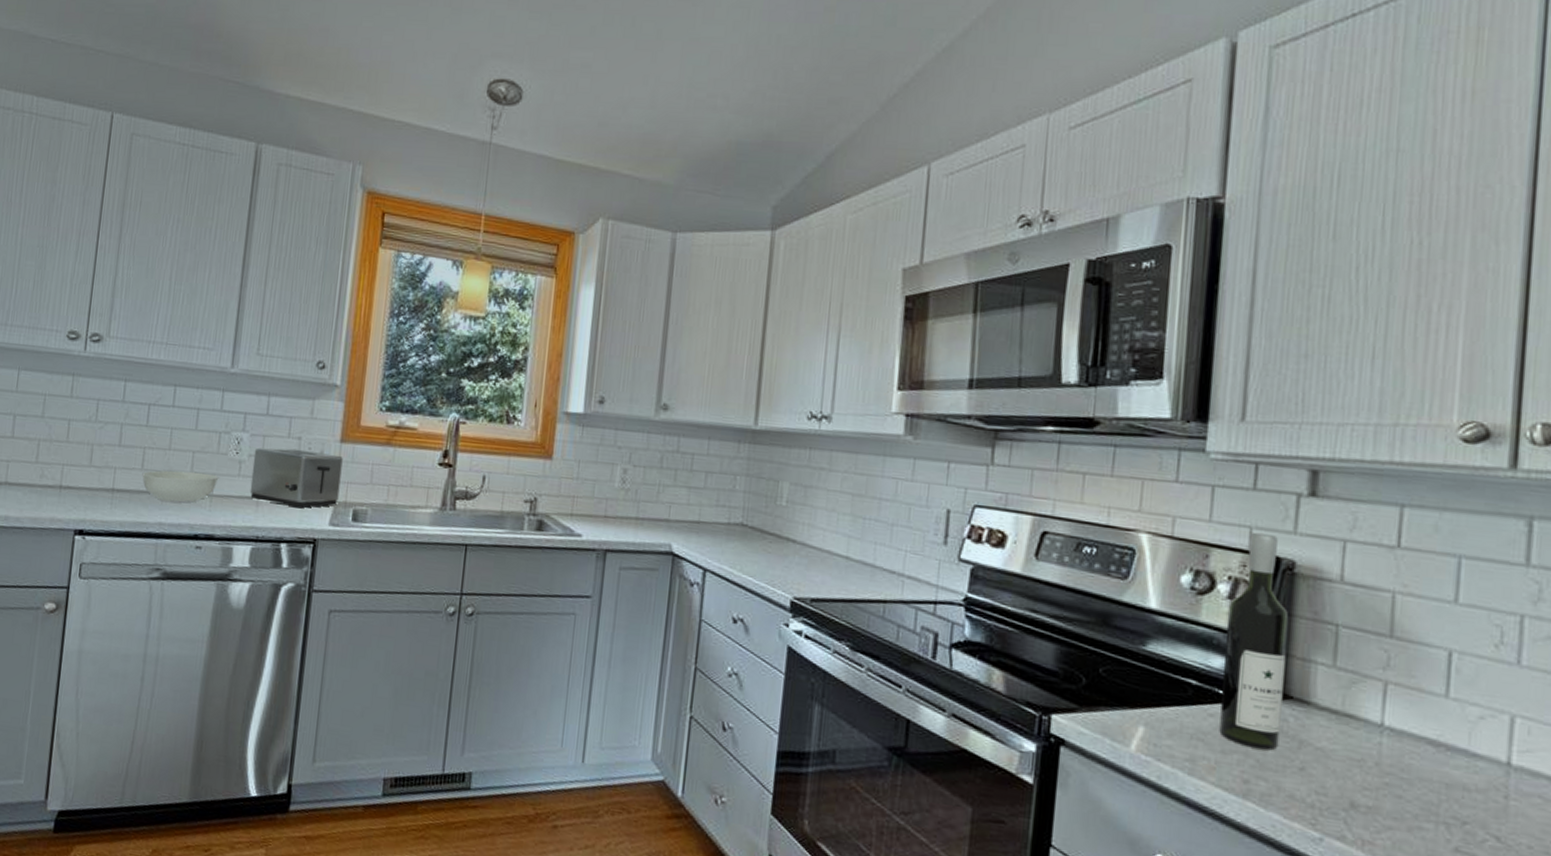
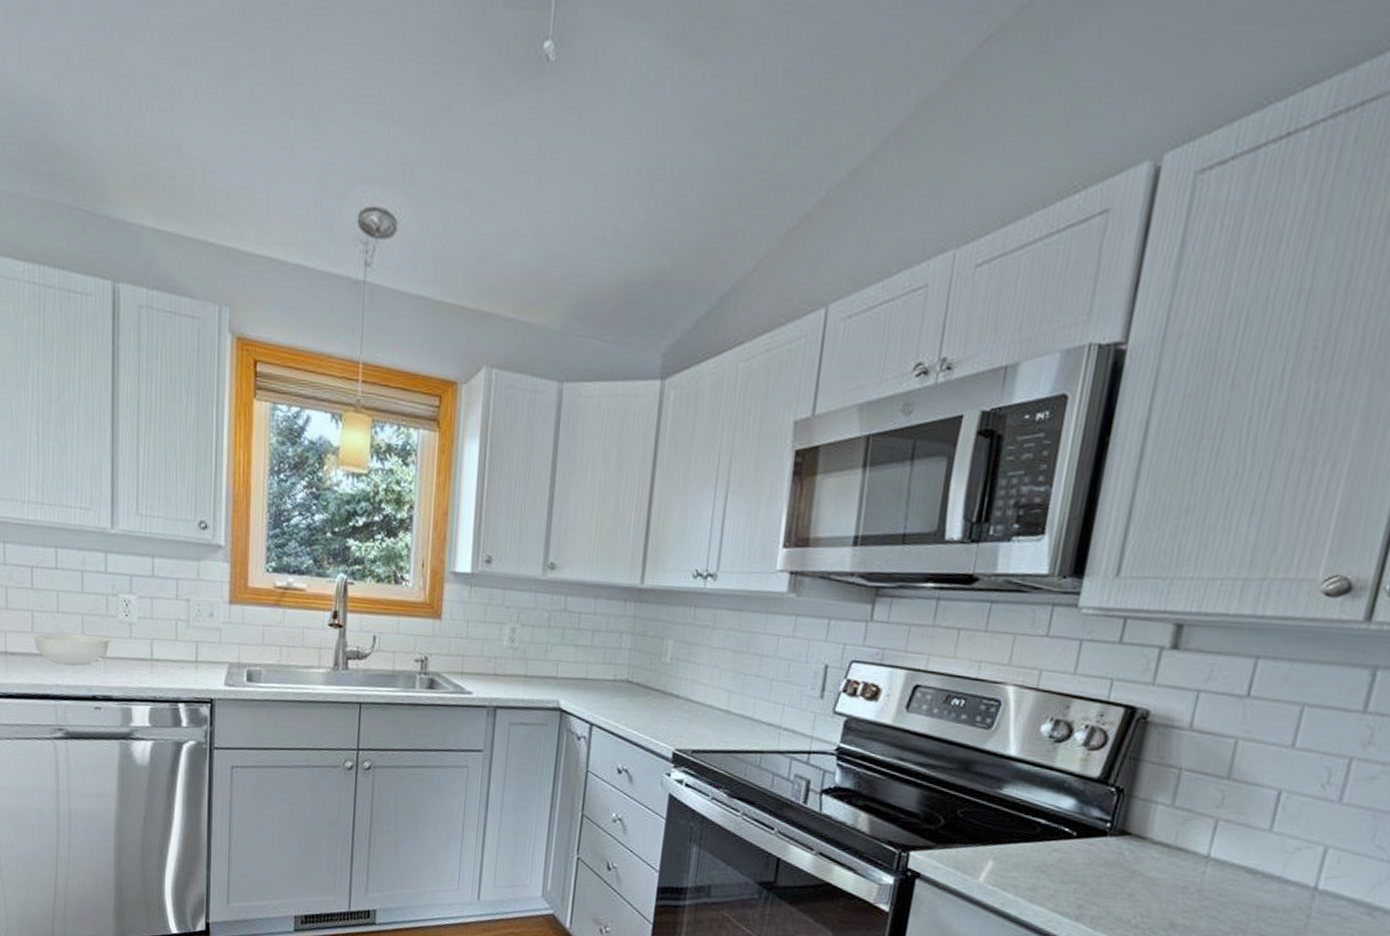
toaster: present [250,447,343,508] -> none [143,609,233,669]
bottle: present [1219,532,1289,751] -> none [1060,684,1137,881]

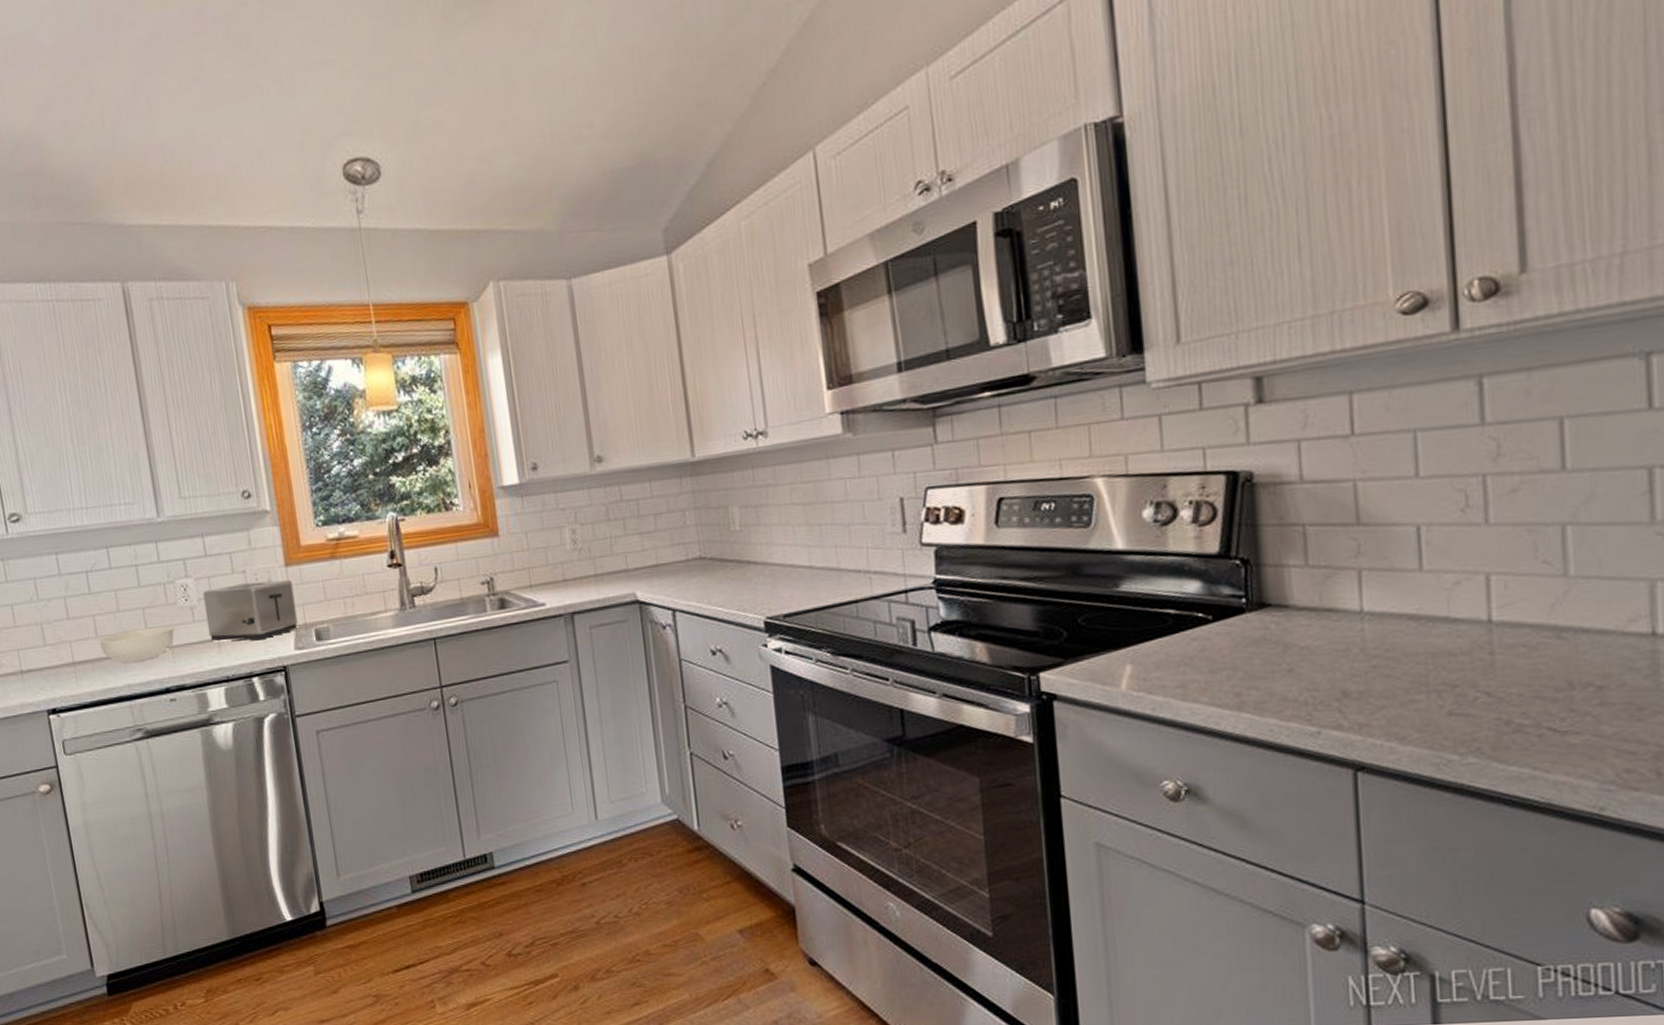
toaster: none [143,609,233,669] -> present [202,579,298,642]

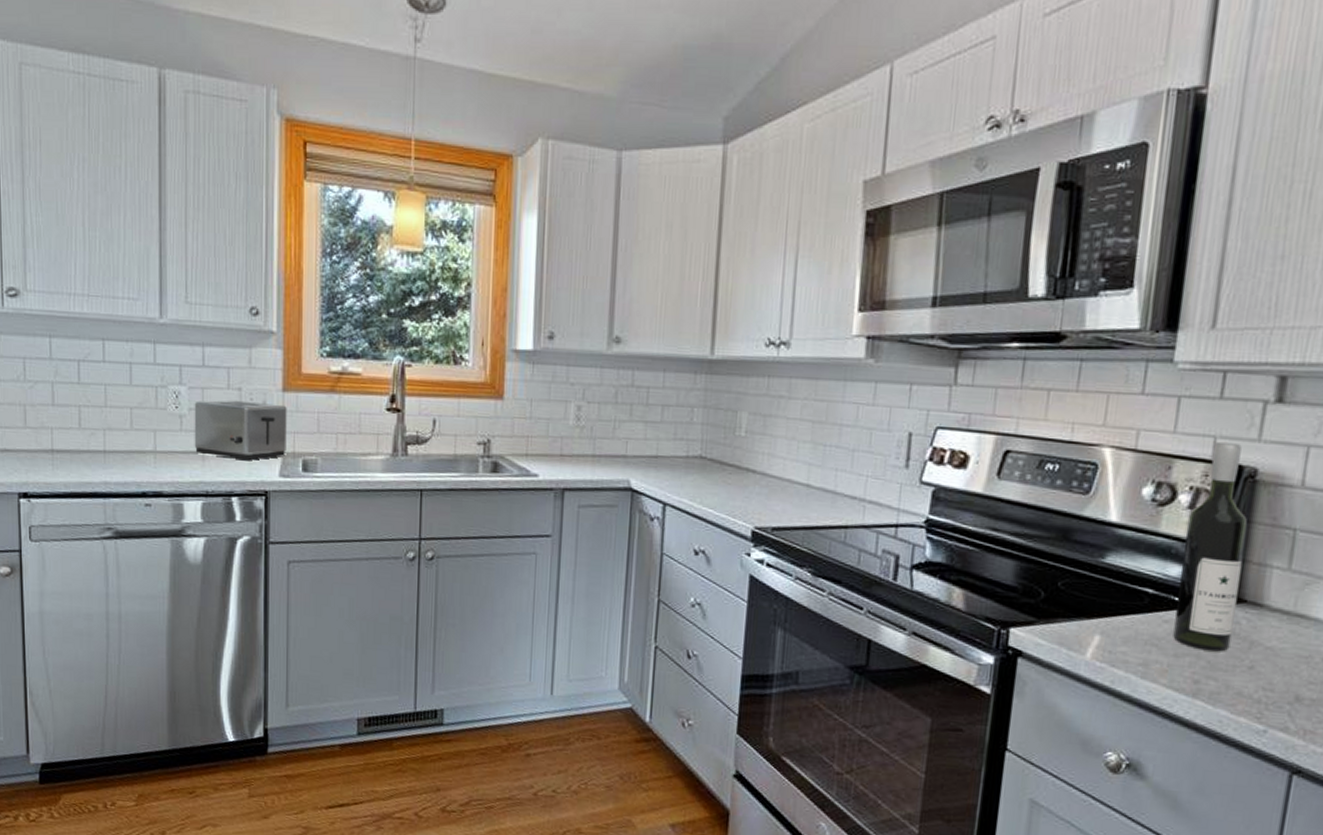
bowl: present [98,625,175,664] -> none [80,428,161,462]
bottle: none [1193,451,1264,663] -> present [1173,441,1248,652]

